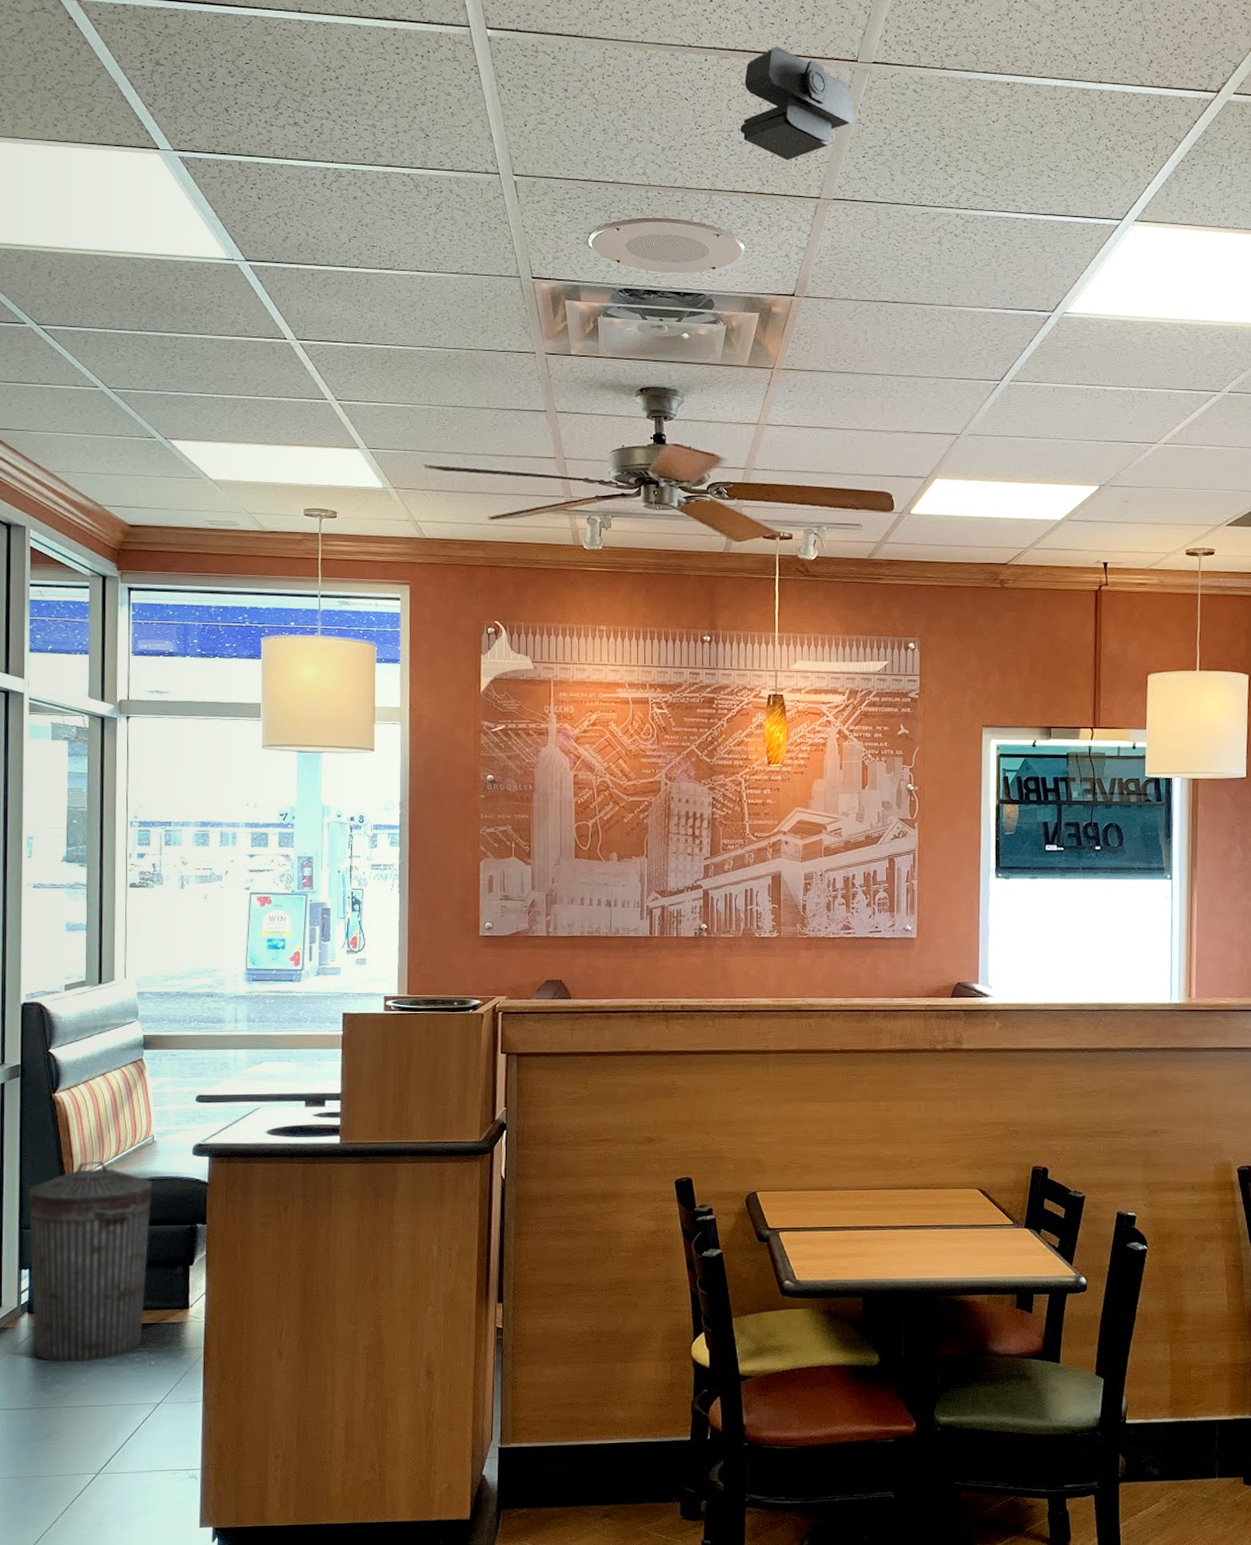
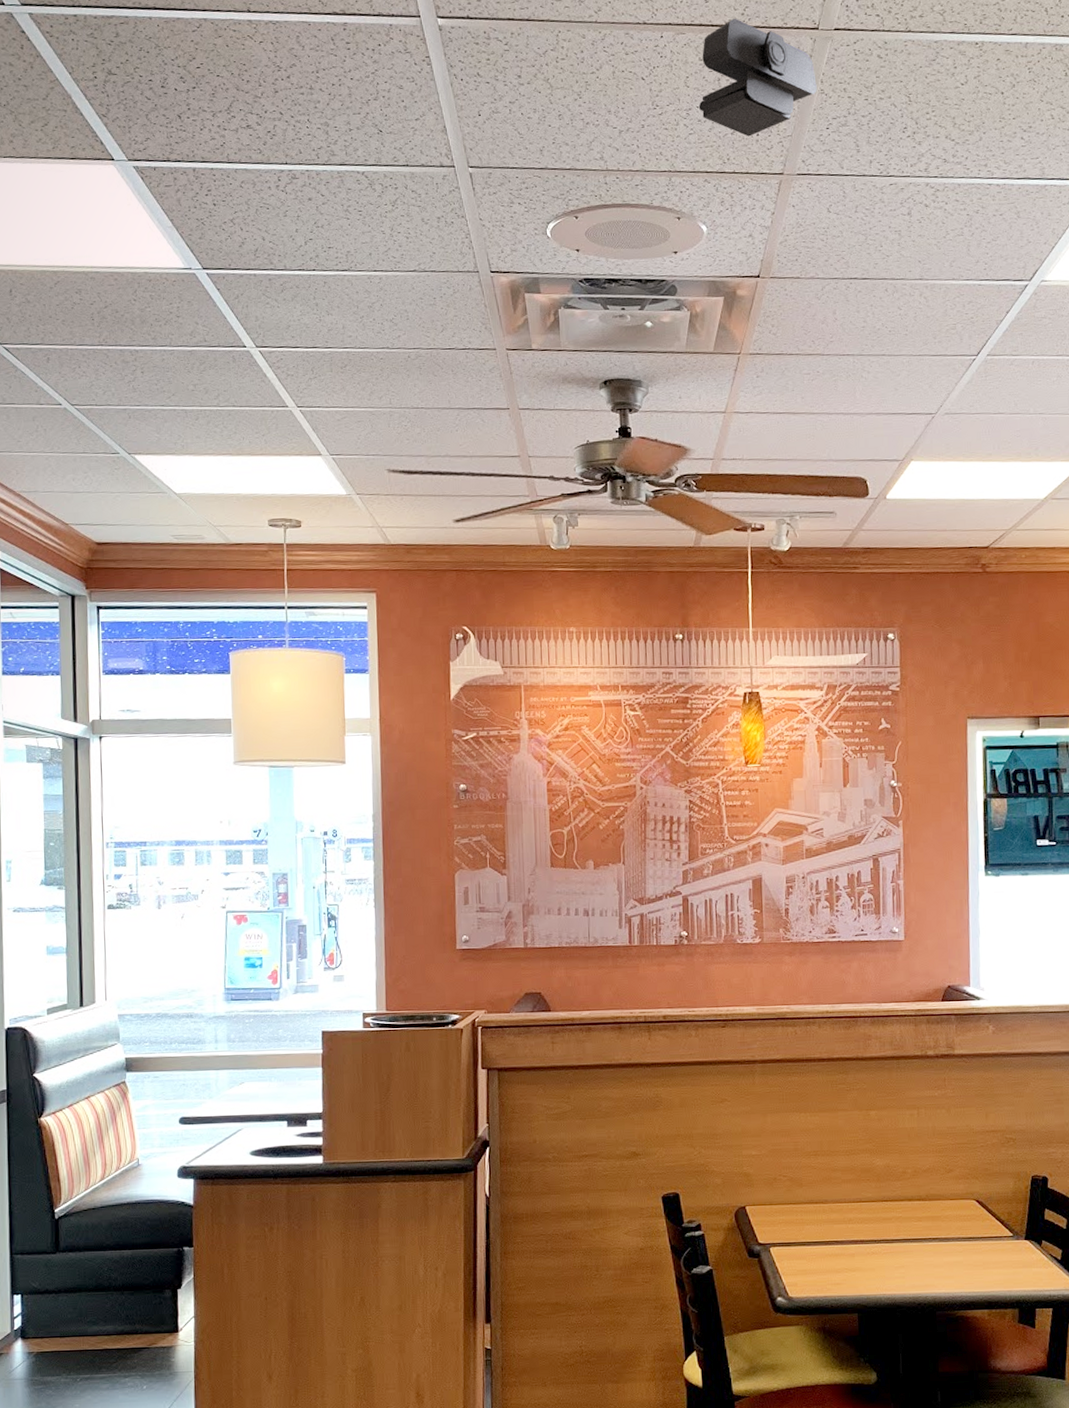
trash can: present [28,1160,153,1363] -> none [17,1184,140,1388]

